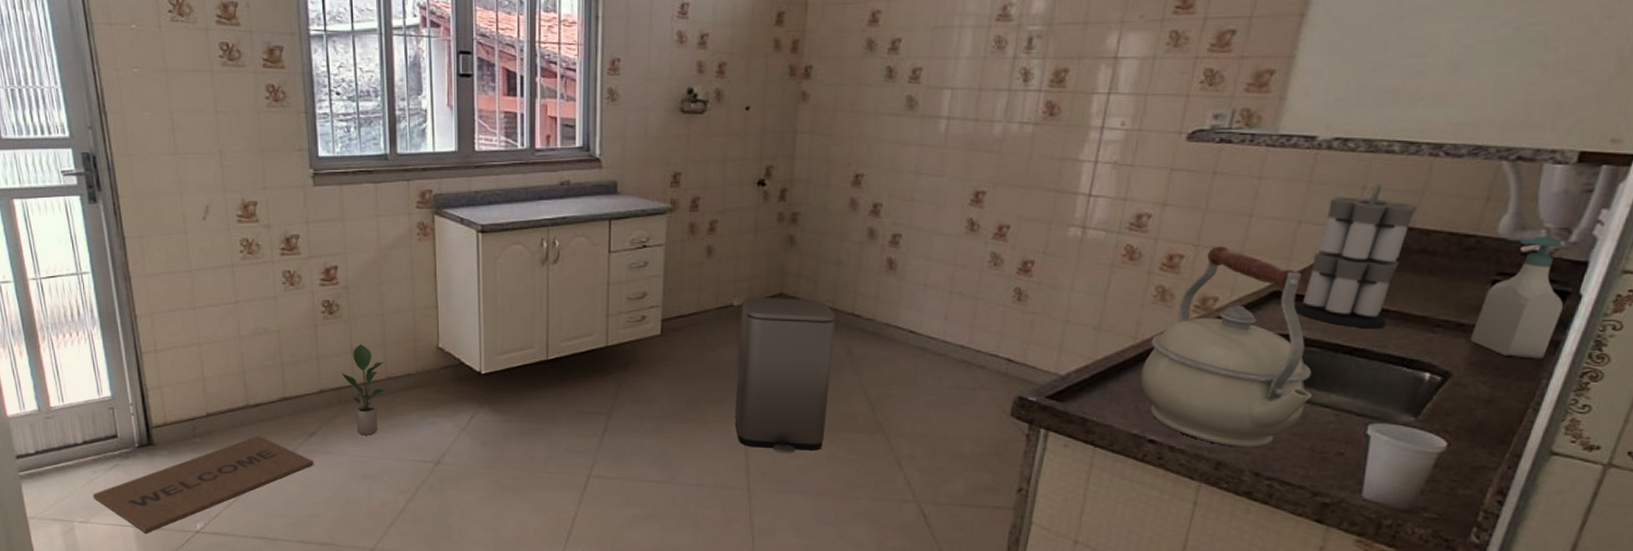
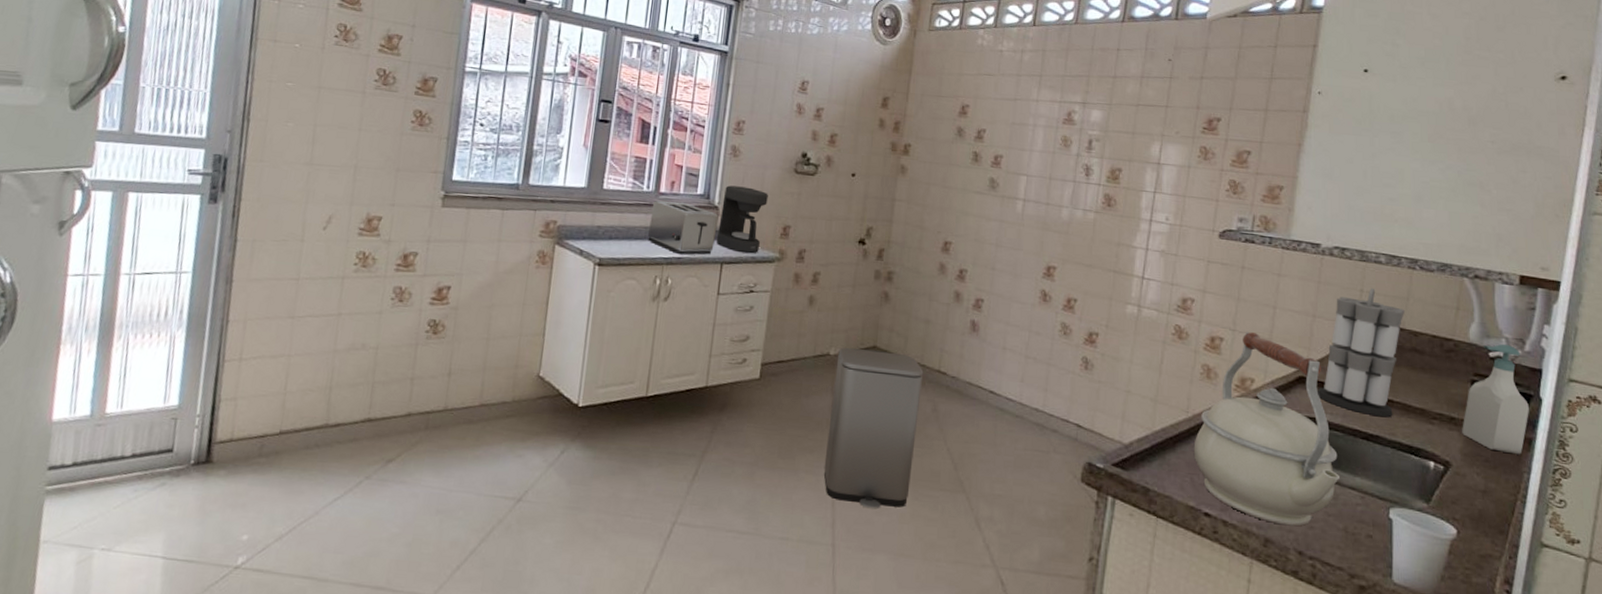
doormat: present [92,436,314,533] -> none [125,459,386,567]
potted plant: present [341,344,386,435] -> none [434,367,480,466]
toaster: none [528,157,601,214] -> present [647,201,719,256]
coffee maker: none [601,134,653,207] -> present [716,185,768,254]

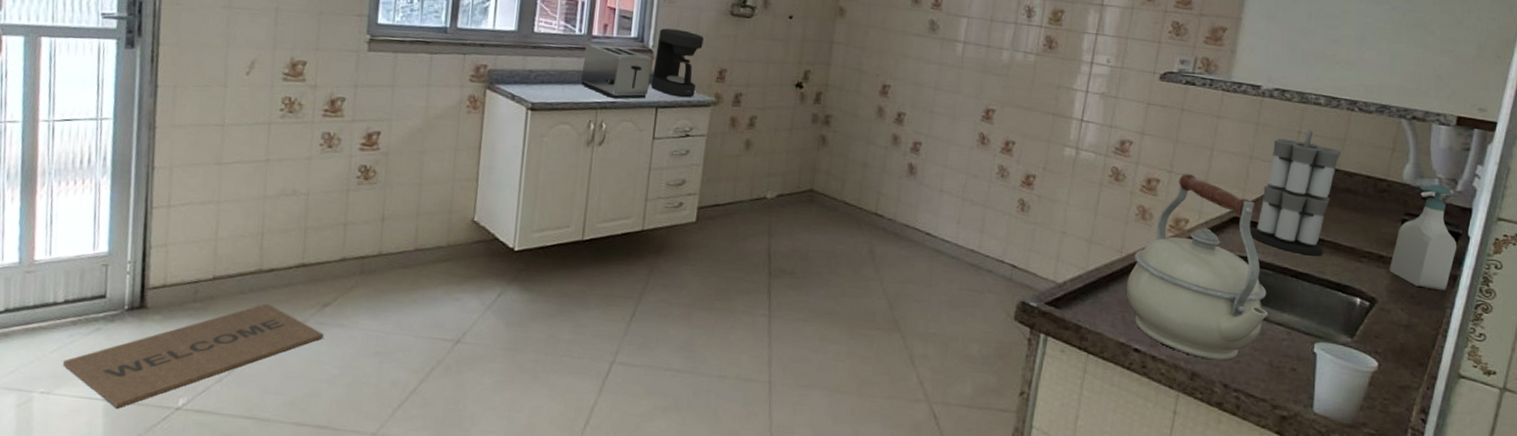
doormat: none [125,459,386,567] -> present [62,303,324,409]
pedal bin: present [824,347,924,509] -> none [760,190,861,348]

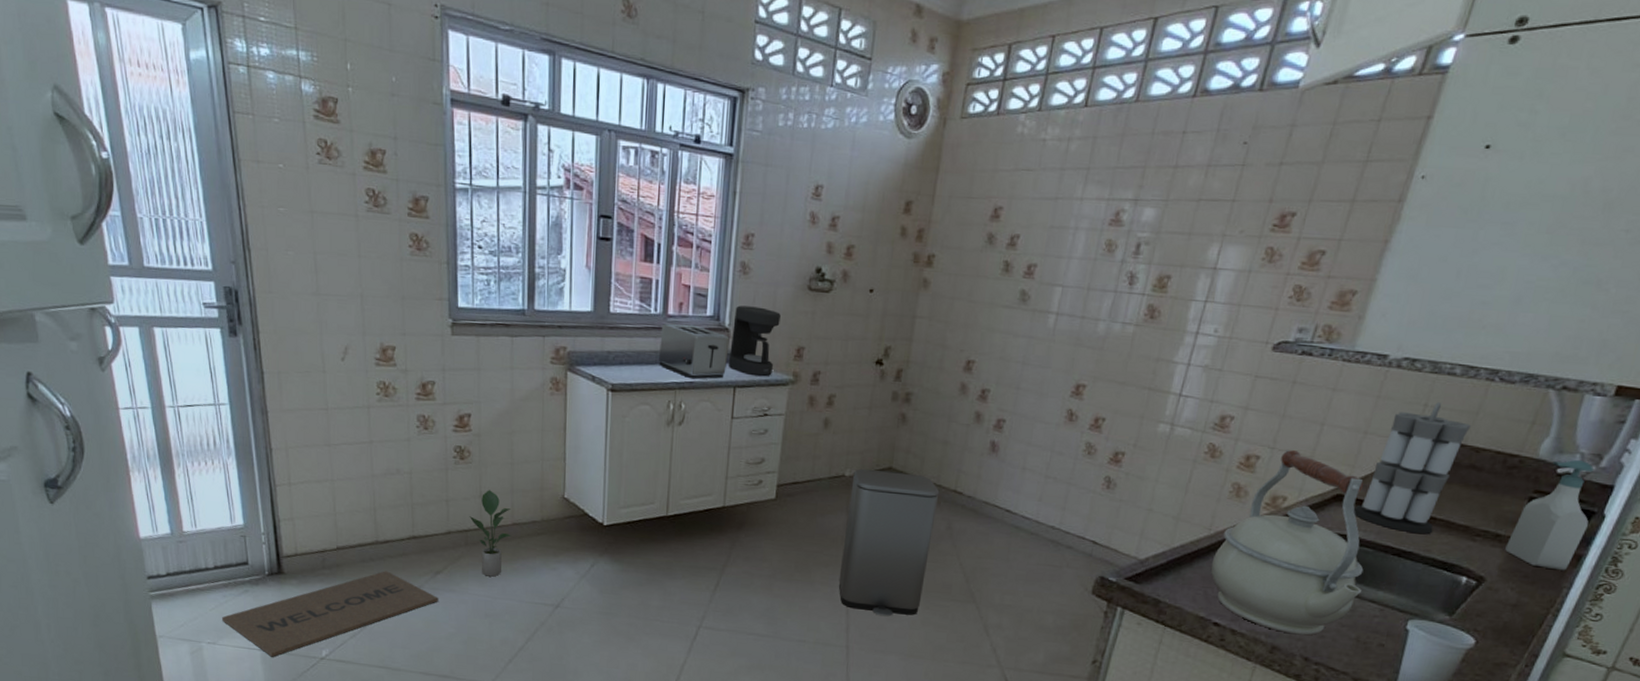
potted plant: none [368,212,414,309] -> present [469,490,512,577]
pedal bin: none [760,190,861,348] -> present [838,468,940,617]

